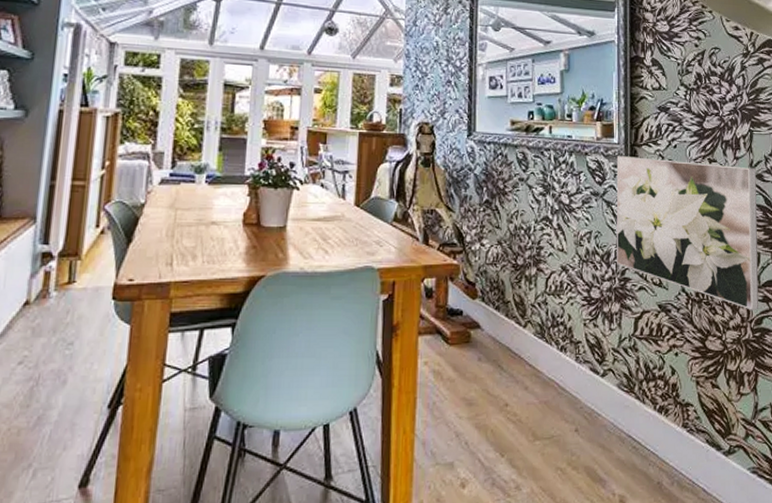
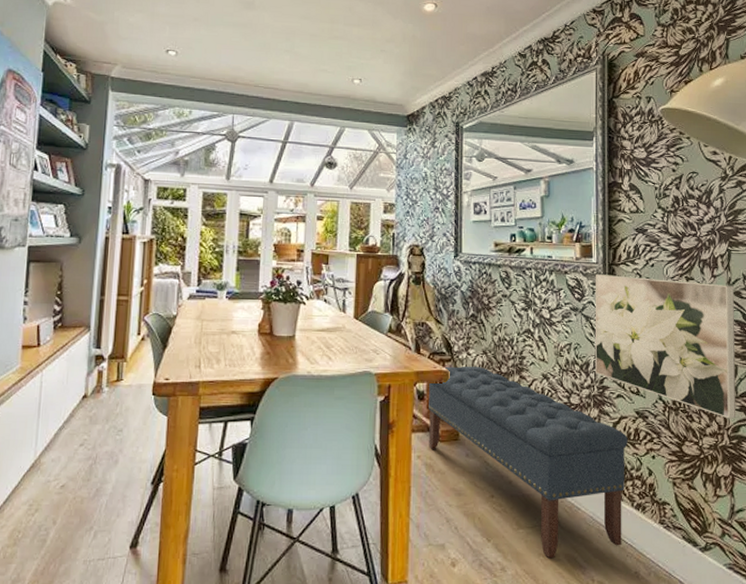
bench: none [437,258,650,473] -> present [428,366,628,559]

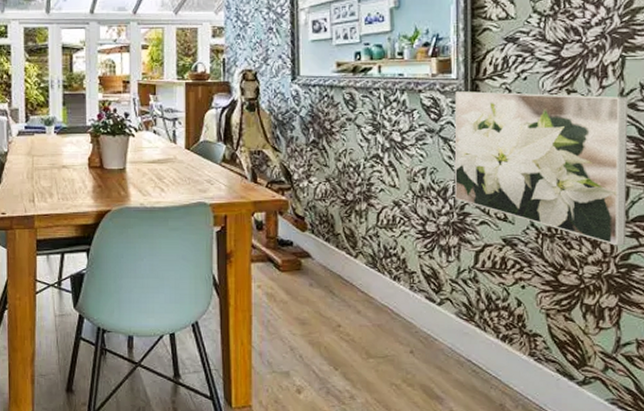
bench: present [428,366,628,559] -> none [268,194,493,389]

